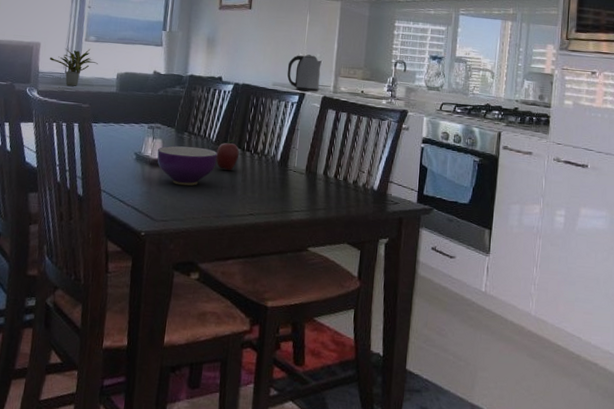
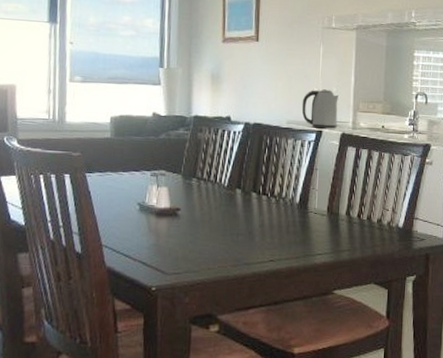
potted plant: present [49,48,99,87] -> none [28,90,88,134]
bowl: present [157,146,218,186] -> none [163,192,231,236]
fruit: present [216,139,240,170] -> none [229,183,255,216]

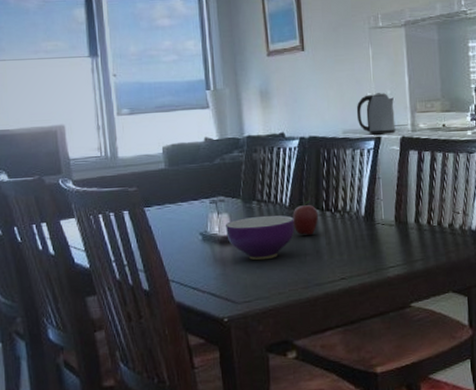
bowl: none [163,192,231,236] -> present [225,215,295,261]
fruit: none [229,183,255,216] -> present [292,200,319,235]

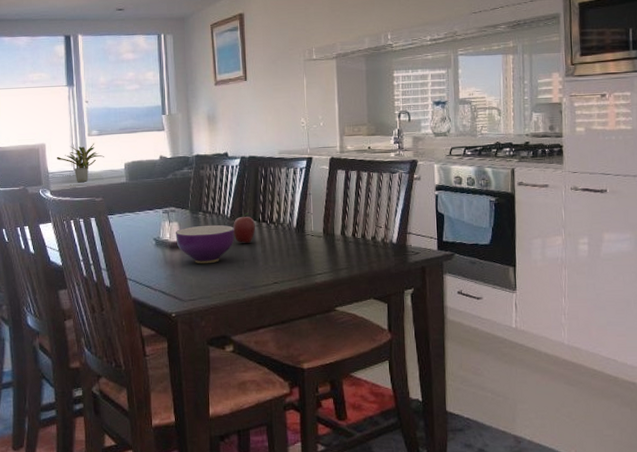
potted plant: none [79,123,139,171] -> present [56,143,105,183]
kettle: present [356,93,396,135] -> none [291,118,326,155]

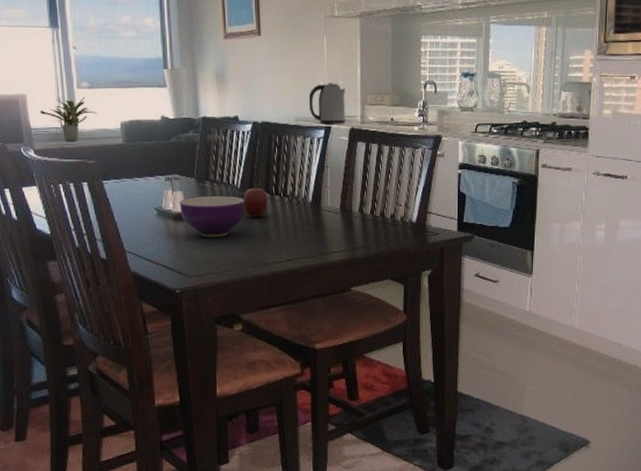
kettle: none [291,118,326,155] -> present [308,83,345,124]

